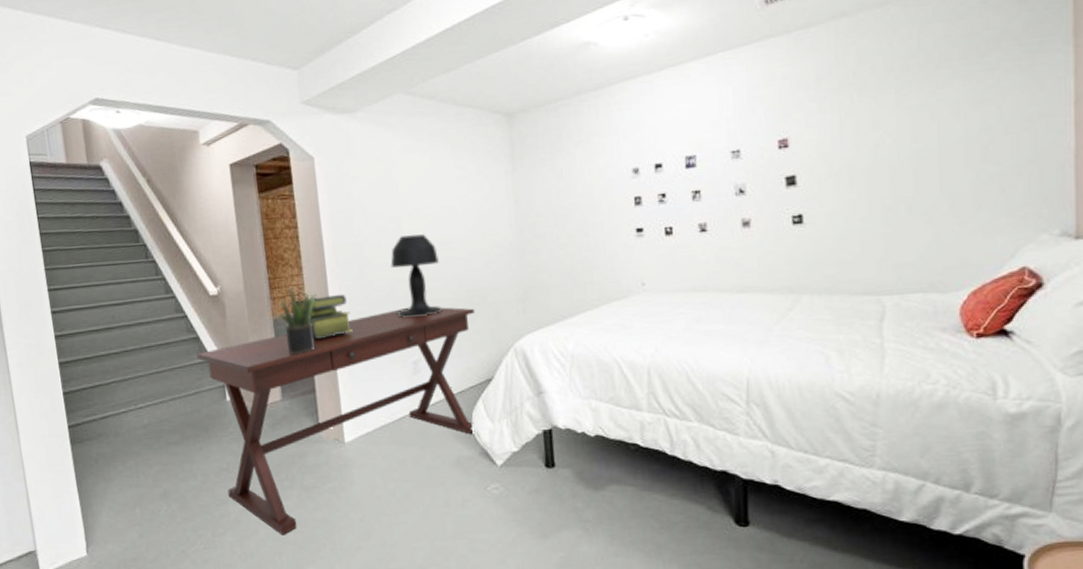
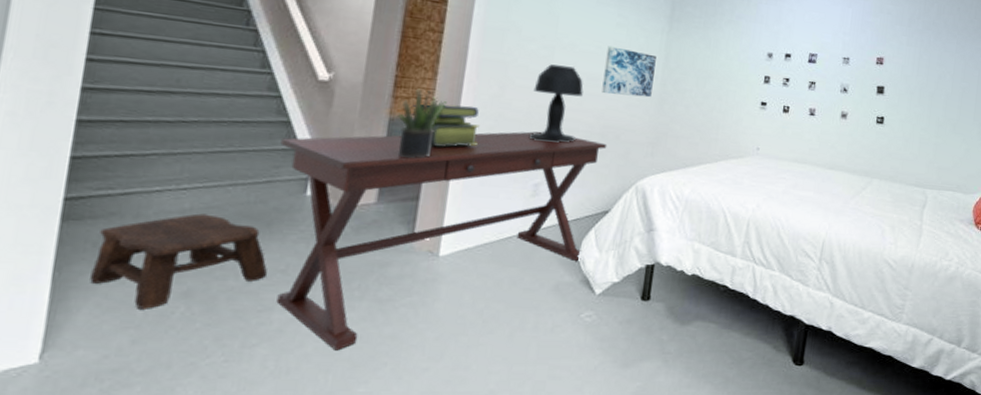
stool: none [96,427,215,510] -> present [90,213,267,309]
wall art: none [452,202,509,256] -> present [602,46,656,98]

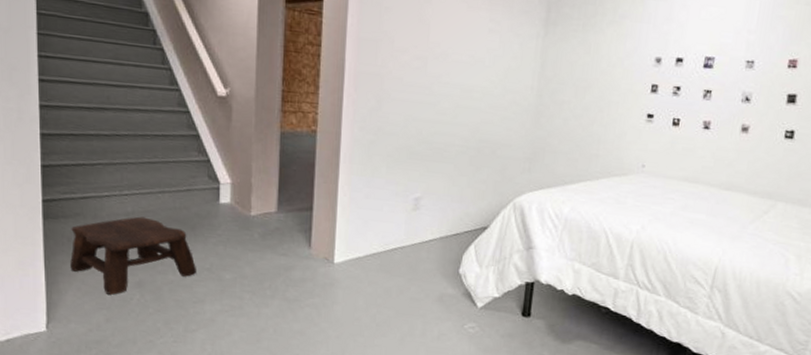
desk: present [276,131,607,351] -> none [194,145,484,341]
potted plant: present [398,88,447,158] -> none [288,103,330,171]
stack of books: present [411,104,480,147] -> none [299,118,361,160]
table lamp: present [528,64,583,143] -> none [407,76,458,158]
wall art: present [602,46,656,98] -> none [476,54,532,110]

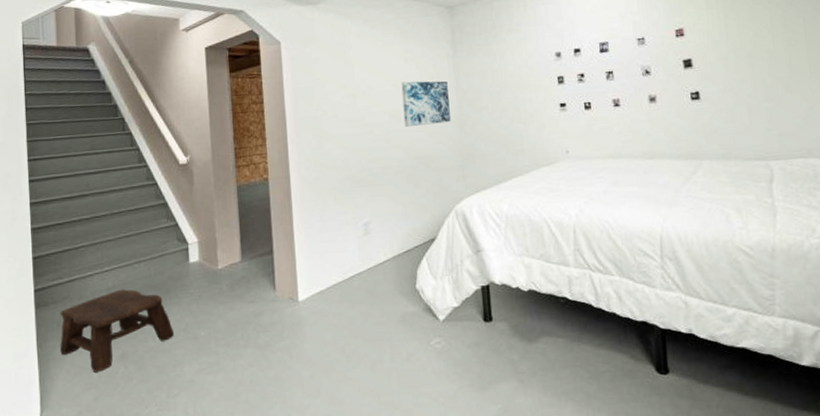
wall art: none [476,54,532,110] -> present [401,81,451,128]

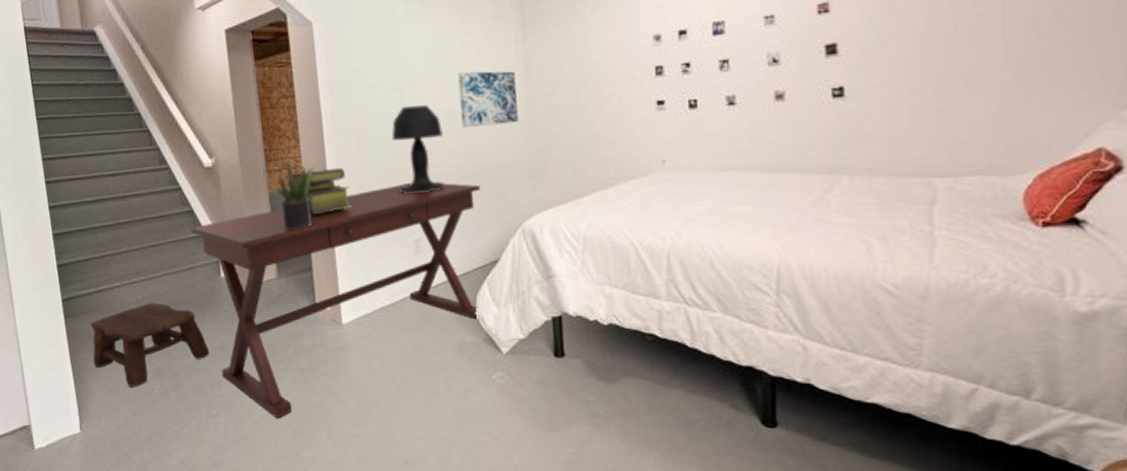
desk: none [163,173,421,395] -> present [190,182,481,419]
potted plant: none [243,155,278,218] -> present [275,159,314,230]
stack of books: none [252,162,309,204] -> present [285,167,351,215]
table lamp: none [345,109,391,183] -> present [391,105,446,193]

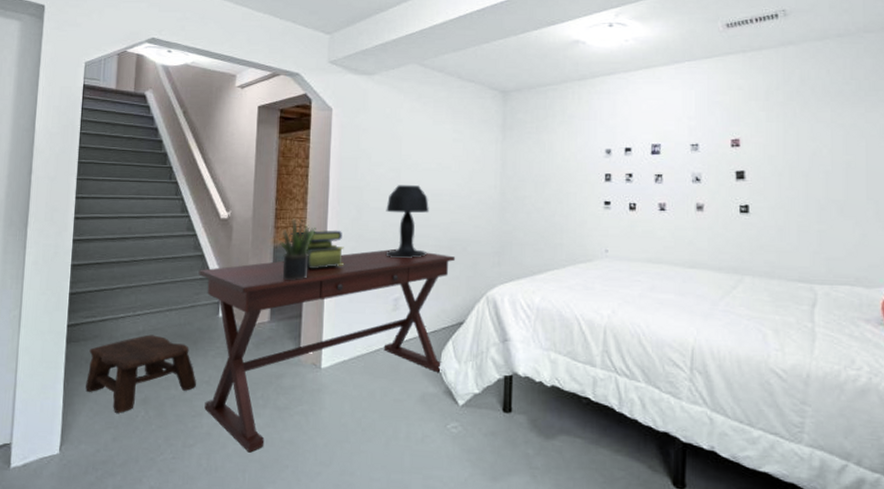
wall art: present [457,71,518,129] -> none [446,161,493,208]

